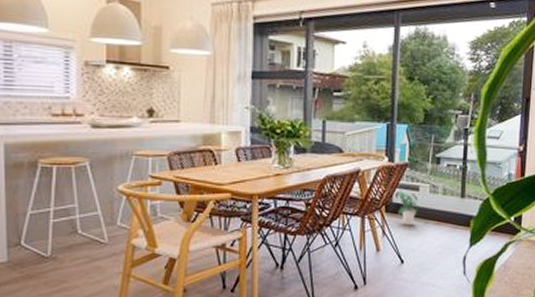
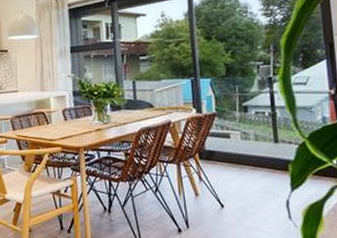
potted plant: present [395,191,418,225] -> none [207,139,232,171]

